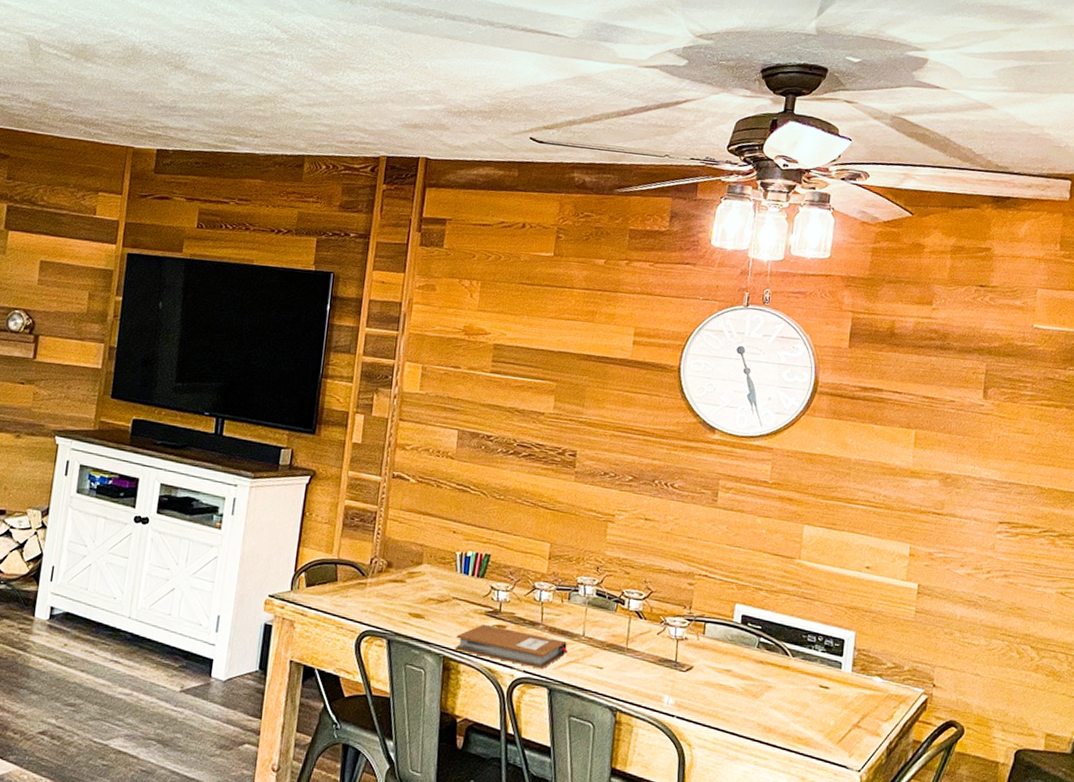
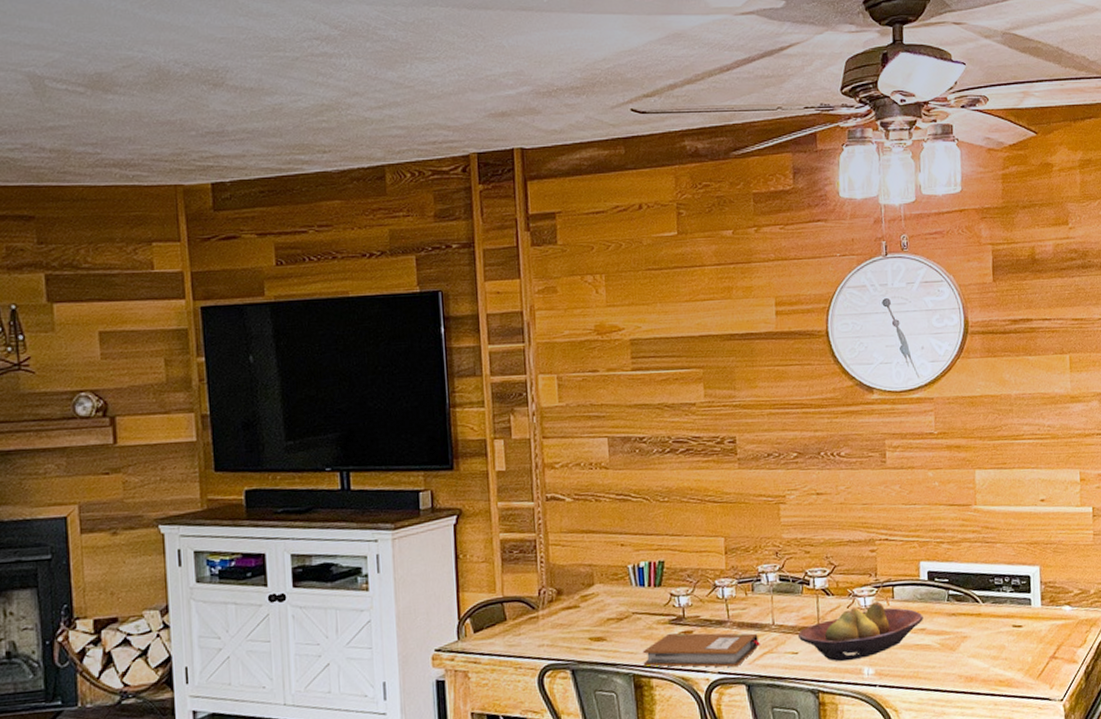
fruit bowl: none [605,634,731,687] -> present [797,601,923,662]

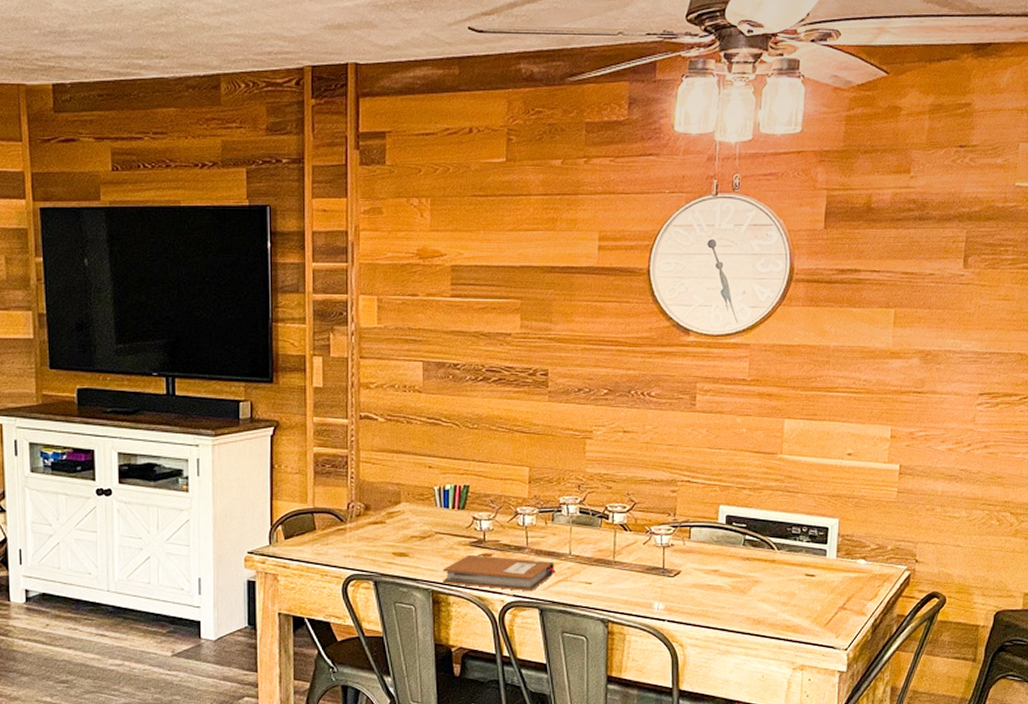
fruit bowl: present [797,601,923,662] -> none [592,540,717,595]

